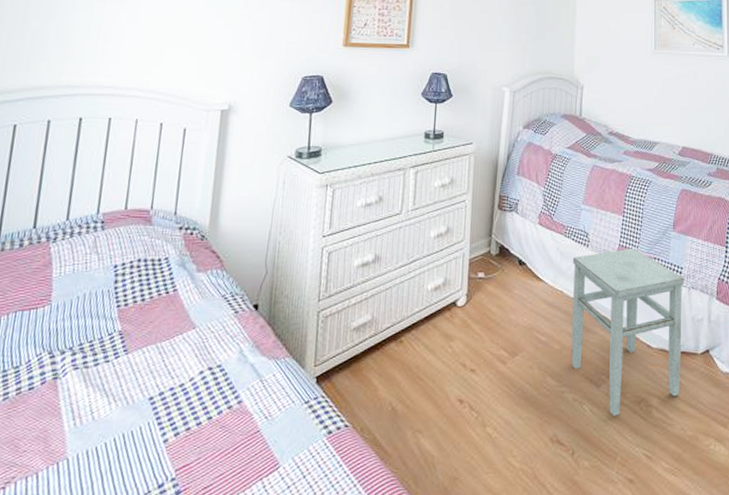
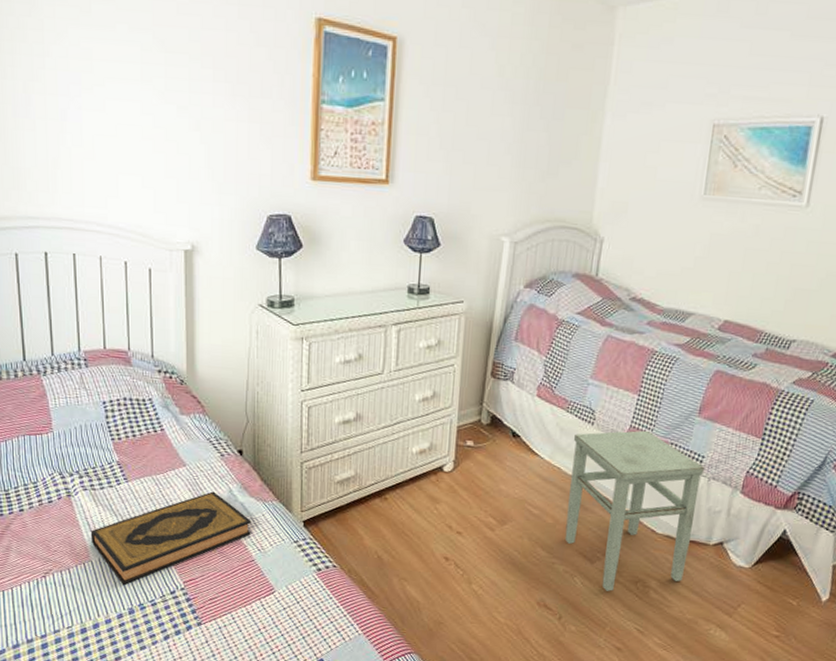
hardback book: none [72,354,261,486] -> present [90,491,252,586]

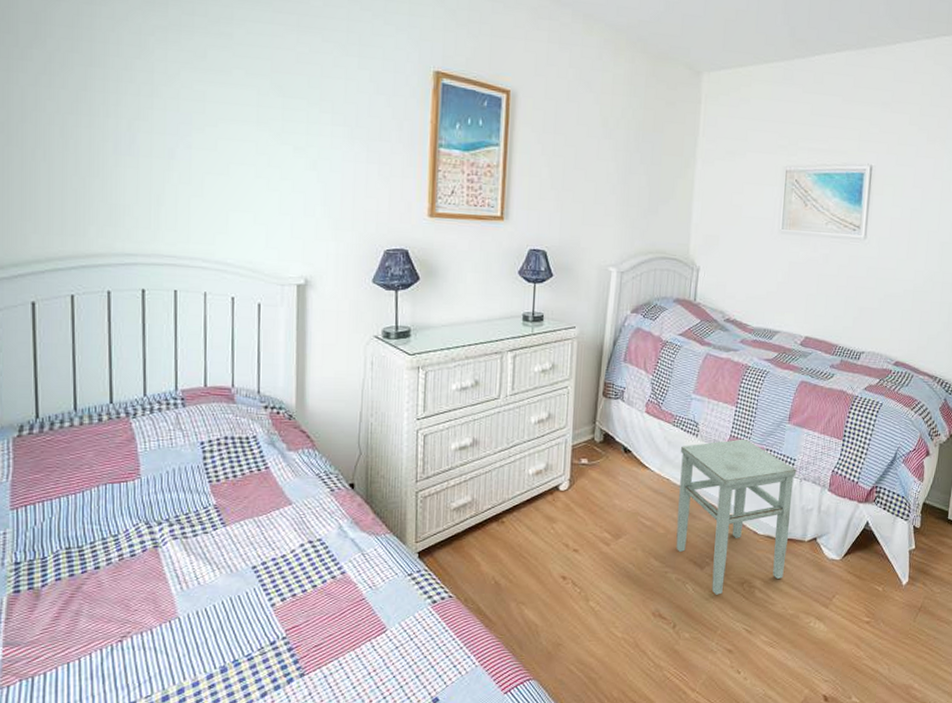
hardback book: present [90,491,252,586] -> none [179,529,363,641]

